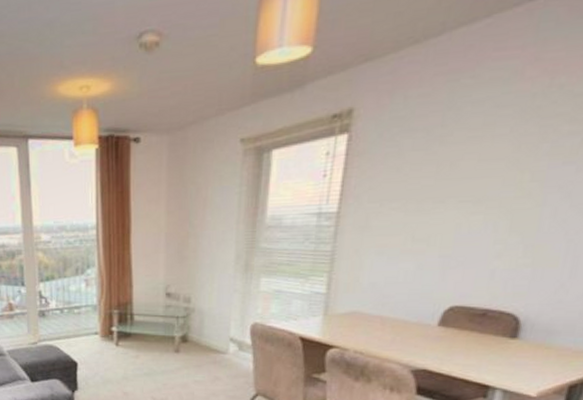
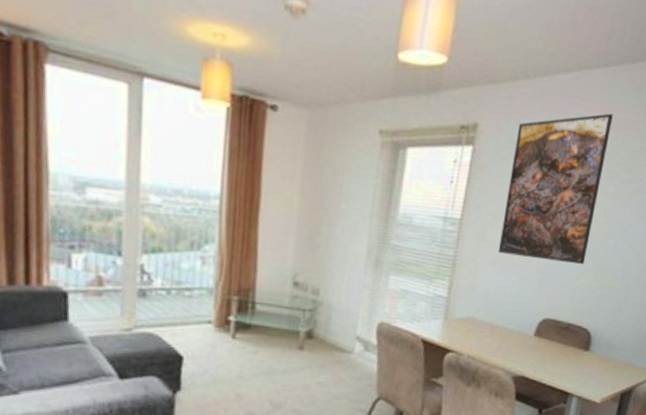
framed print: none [385,56,545,242] -> present [497,113,613,265]

